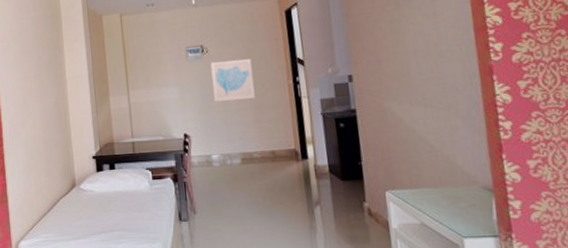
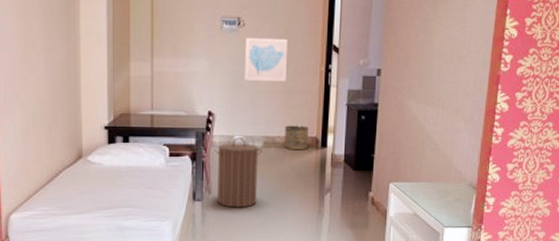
laundry hamper: none [194,156,243,227] -> present [214,138,262,208]
bucket: none [261,139,288,165] -> present [284,125,309,150]

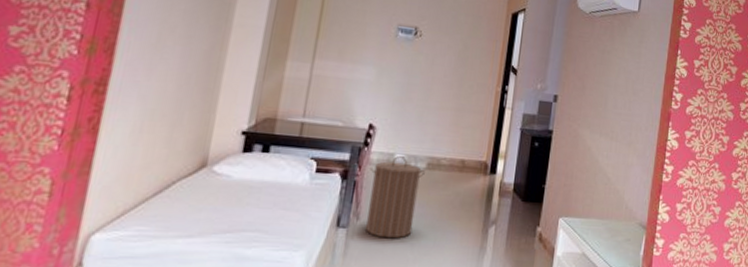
wall art: present [245,37,289,81] -> none [415,48,466,99]
bucket: present [284,125,309,150] -> none [450,146,479,175]

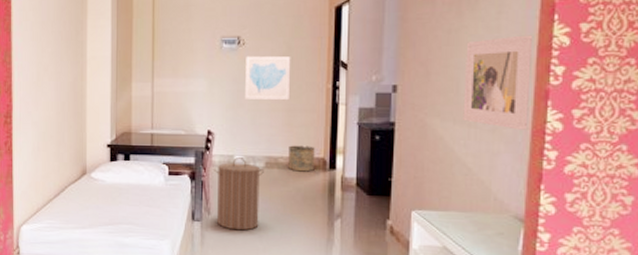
wall art: none [415,48,466,99] -> present [245,55,291,100]
bucket: none [450,146,479,175] -> present [288,145,315,172]
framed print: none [607,63,663,146] -> present [463,35,533,130]

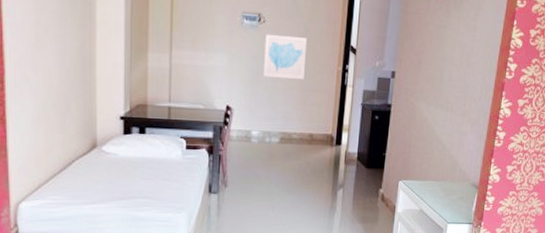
laundry hamper: present [214,157,264,231] -> none [231,133,279,201]
bucket: present [288,145,315,172] -> none [300,122,324,147]
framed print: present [463,35,533,130] -> none [443,35,498,115]

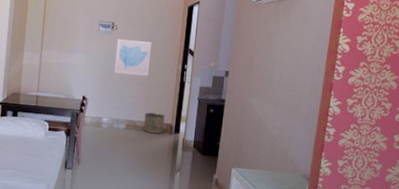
bucket: none [300,122,324,147] -> present [143,112,165,134]

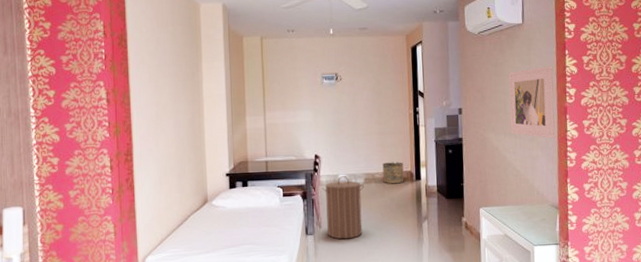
laundry hamper: none [85,119,125,179] -> present [322,176,364,240]
wall art: present [114,38,152,76] -> none [343,88,380,126]
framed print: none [273,41,326,112] -> present [508,66,555,138]

